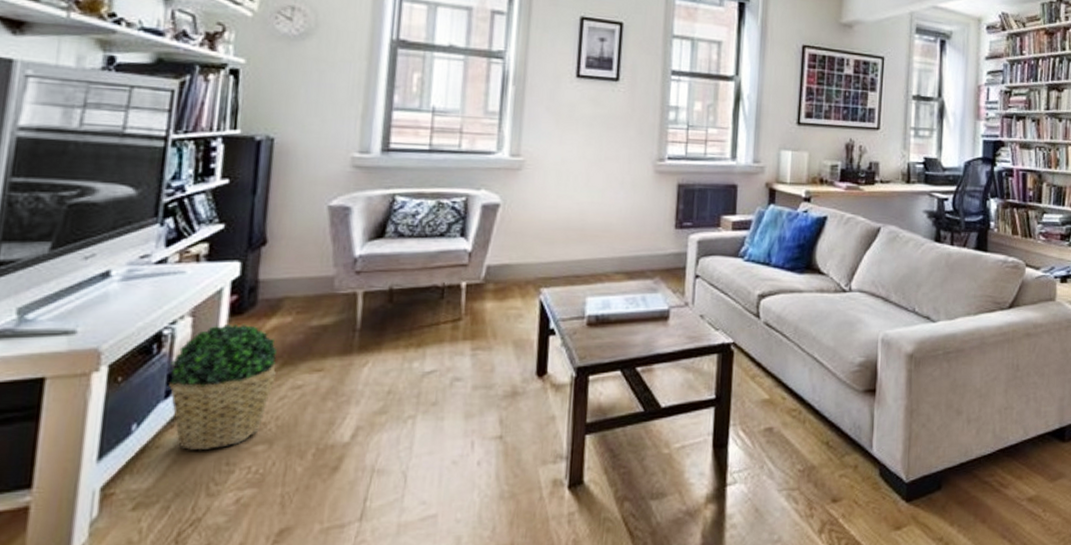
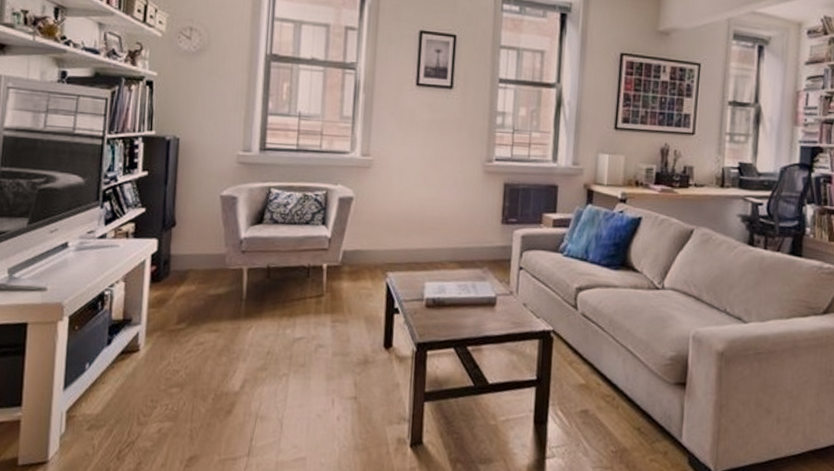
potted plant: present [169,323,278,451] -> none [110,289,186,389]

